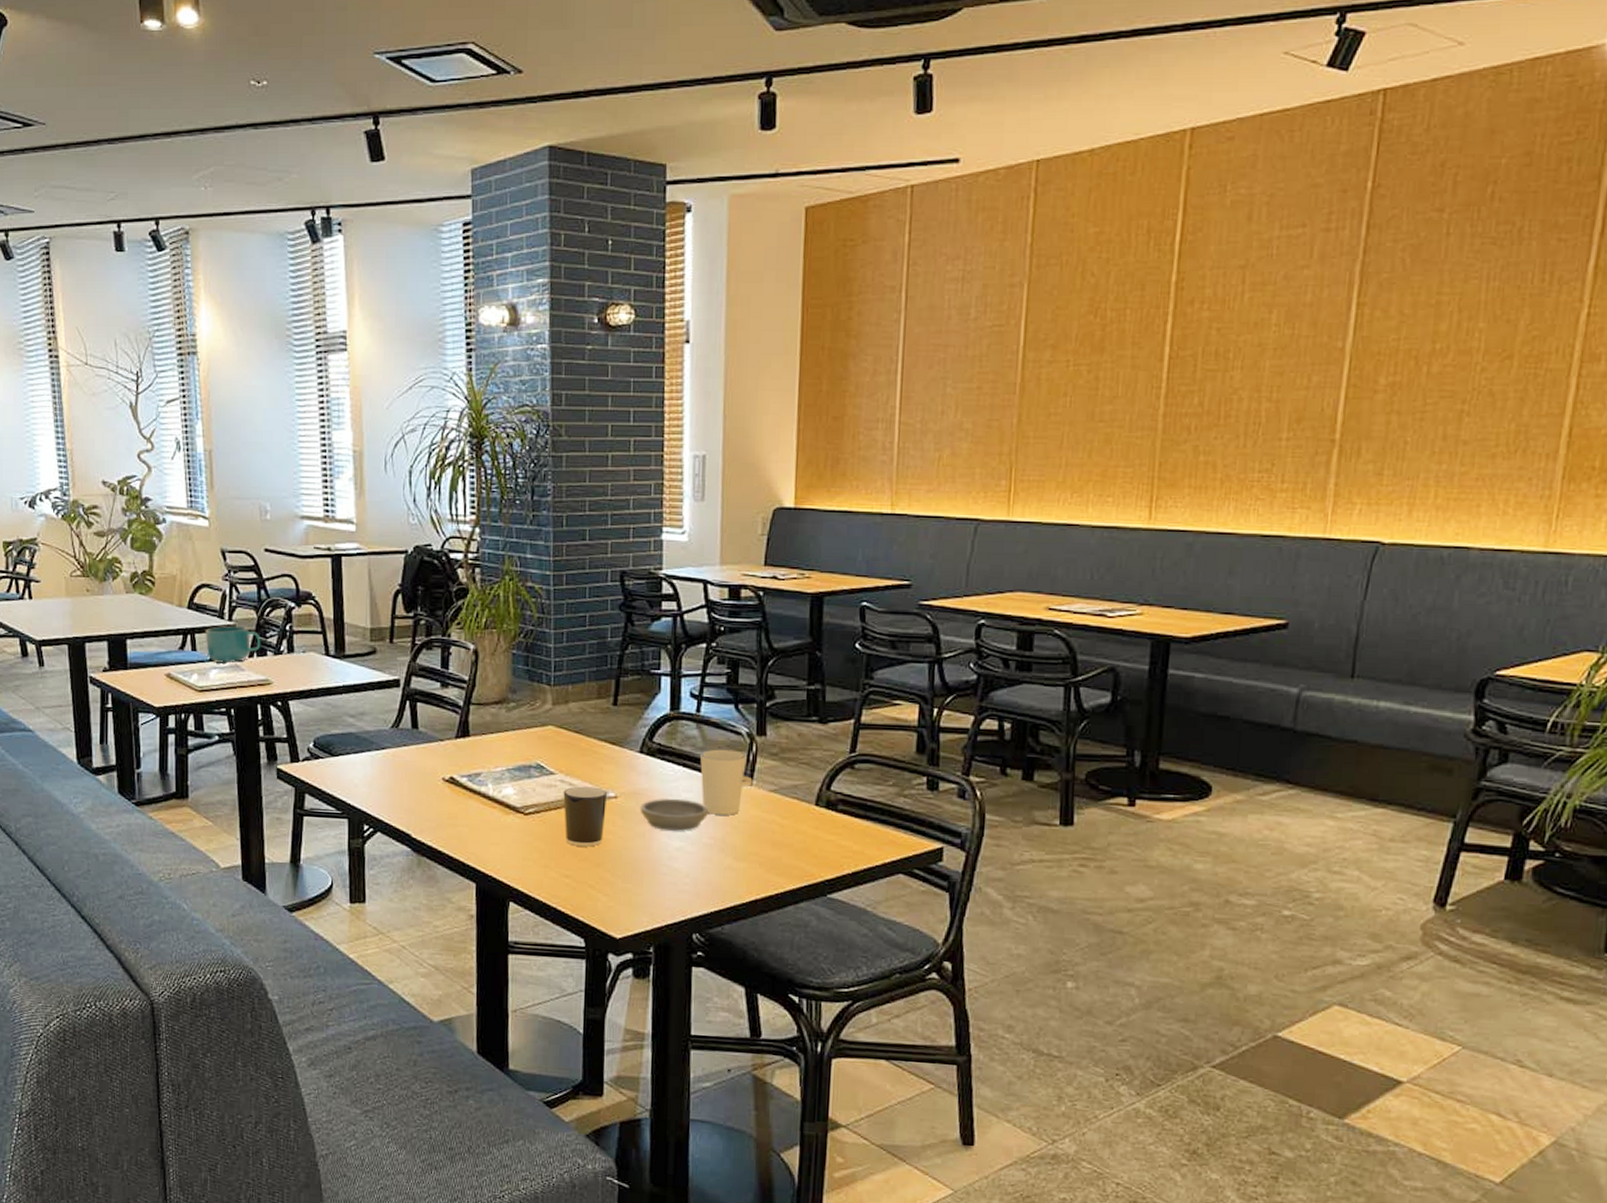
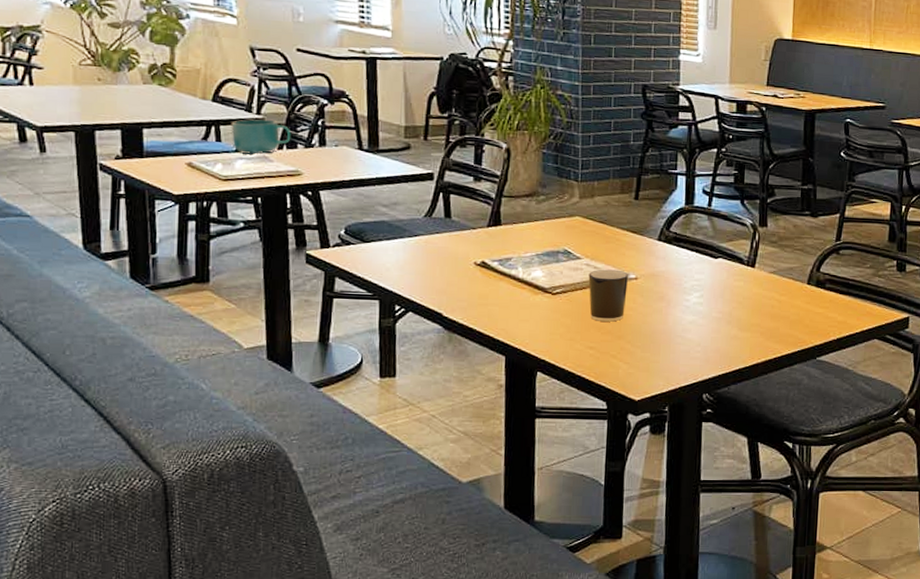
saucer: present [640,798,710,831] -> none [657,279,719,307]
cup: present [700,749,753,815] -> none [711,237,756,293]

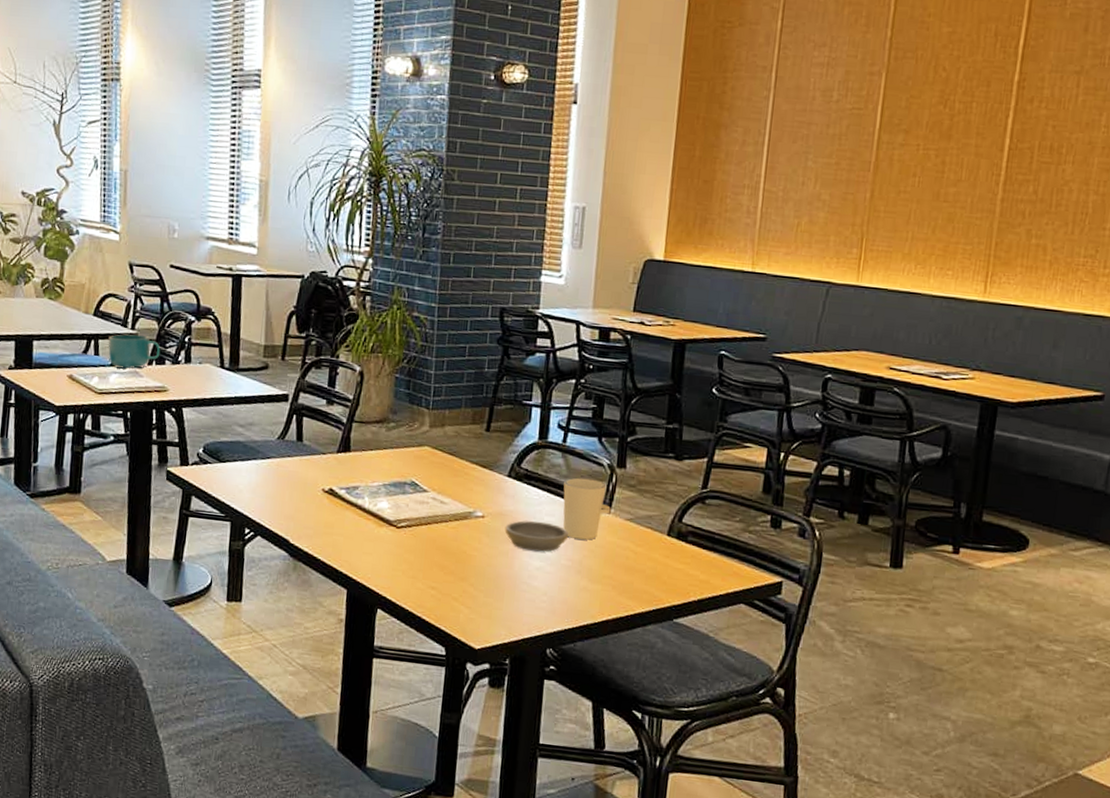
mug: present [588,269,629,322] -> none [433,504,476,562]
saucer: none [657,279,719,307] -> present [504,520,569,552]
cup: none [711,237,756,293] -> present [563,477,611,540]

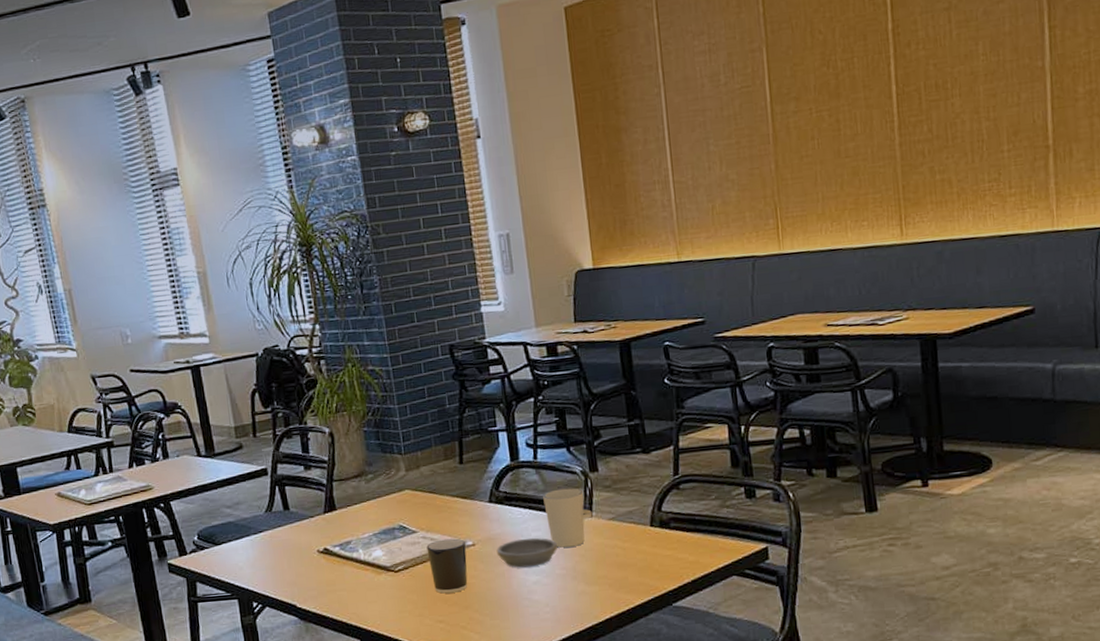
cup: present [108,334,161,369] -> none [86,440,139,476]
mug: none [433,504,476,562] -> present [426,538,468,594]

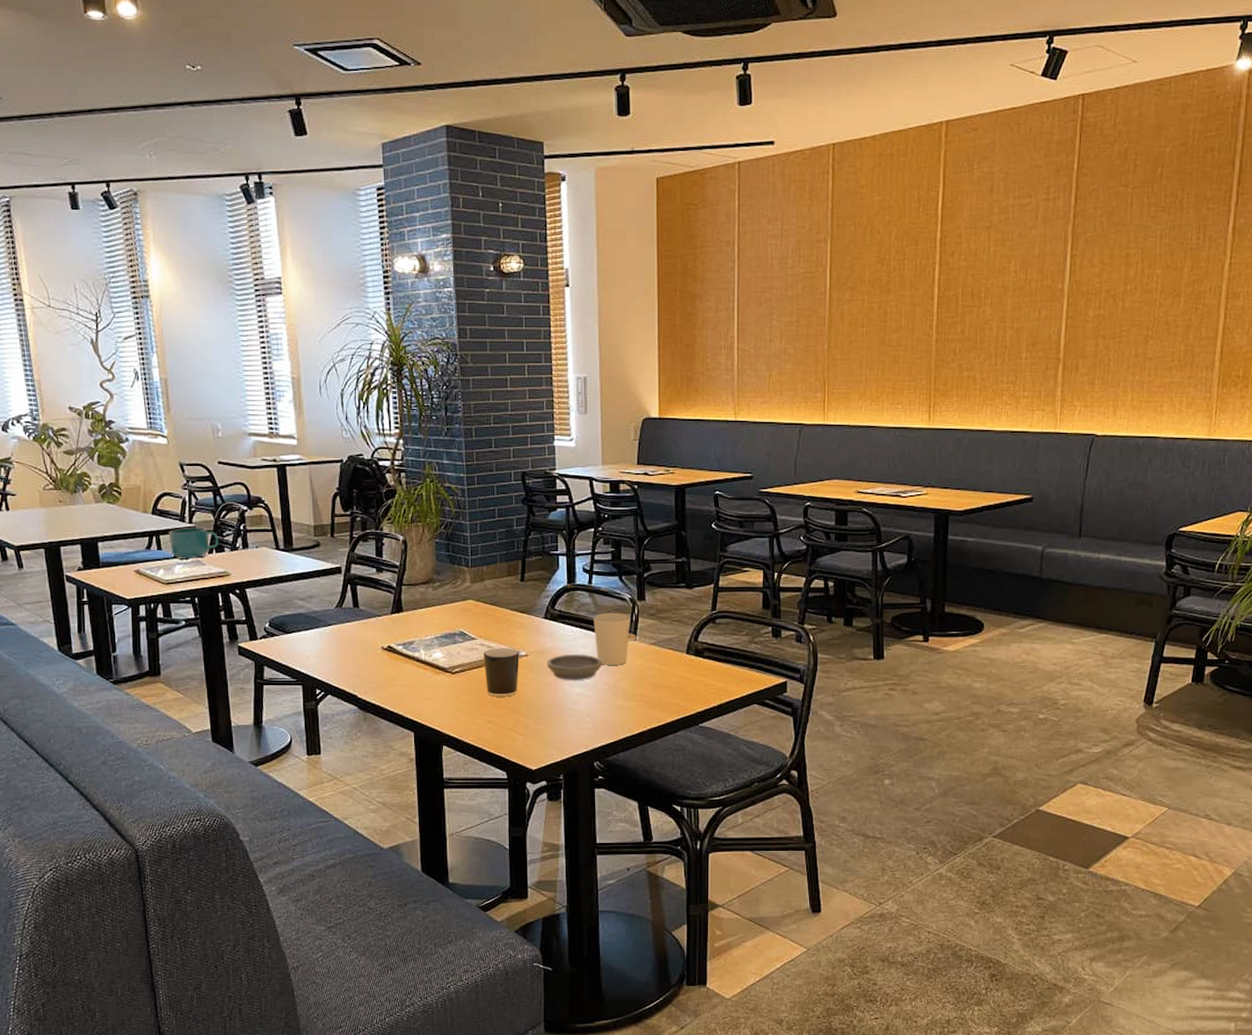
cup: none [86,440,139,476] -> present [168,527,219,558]

